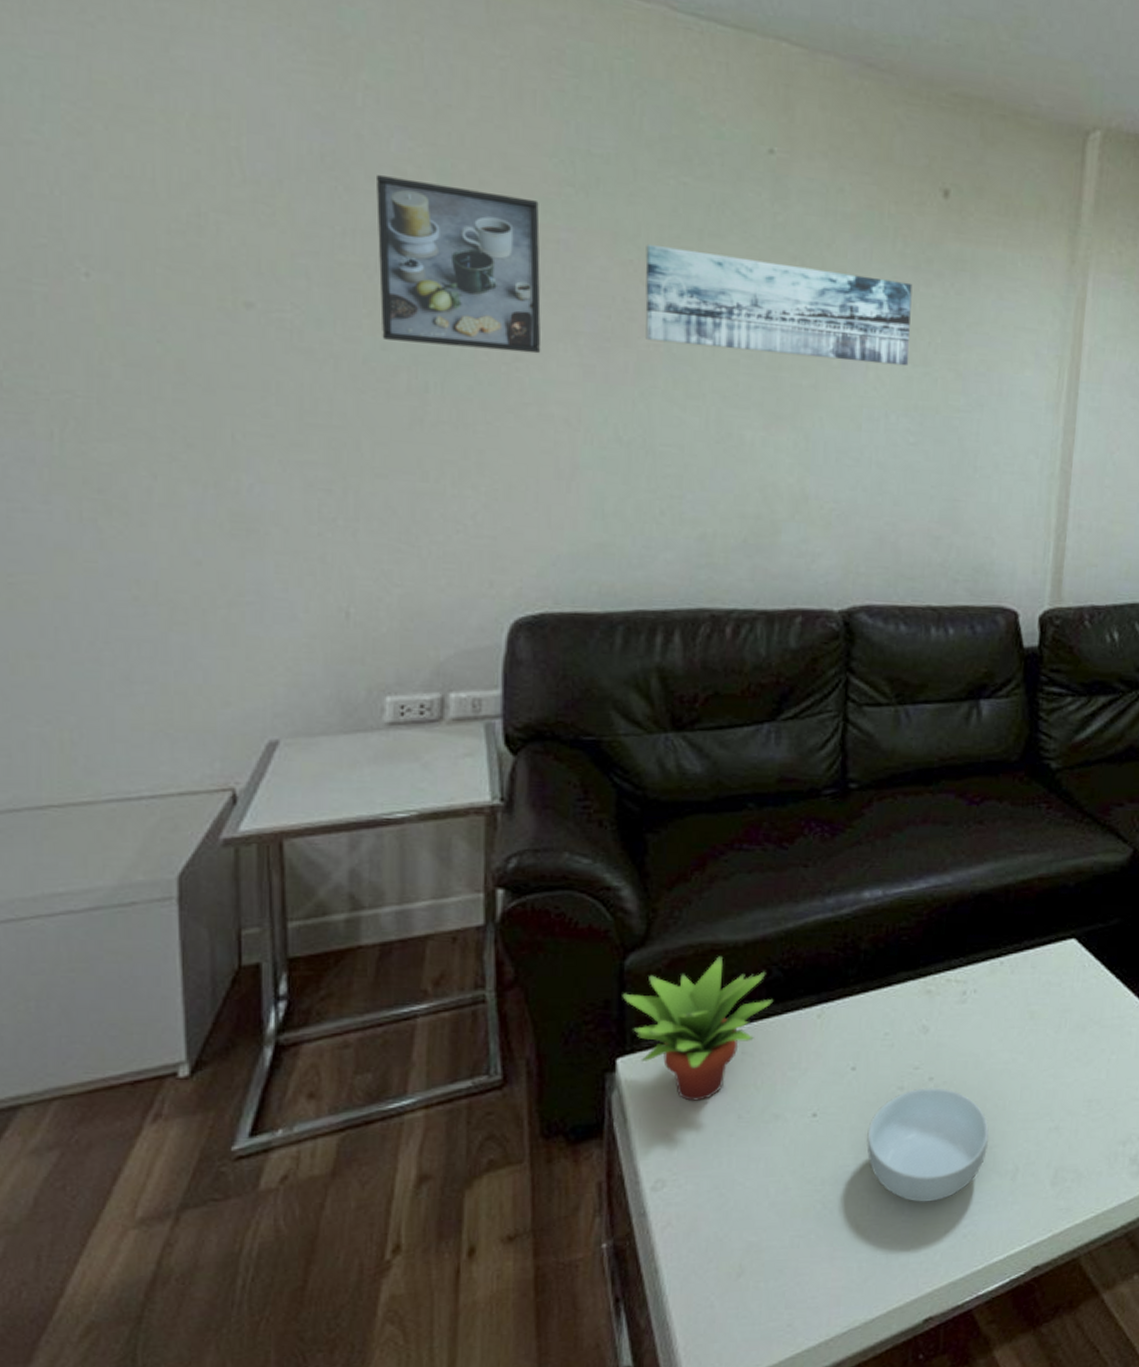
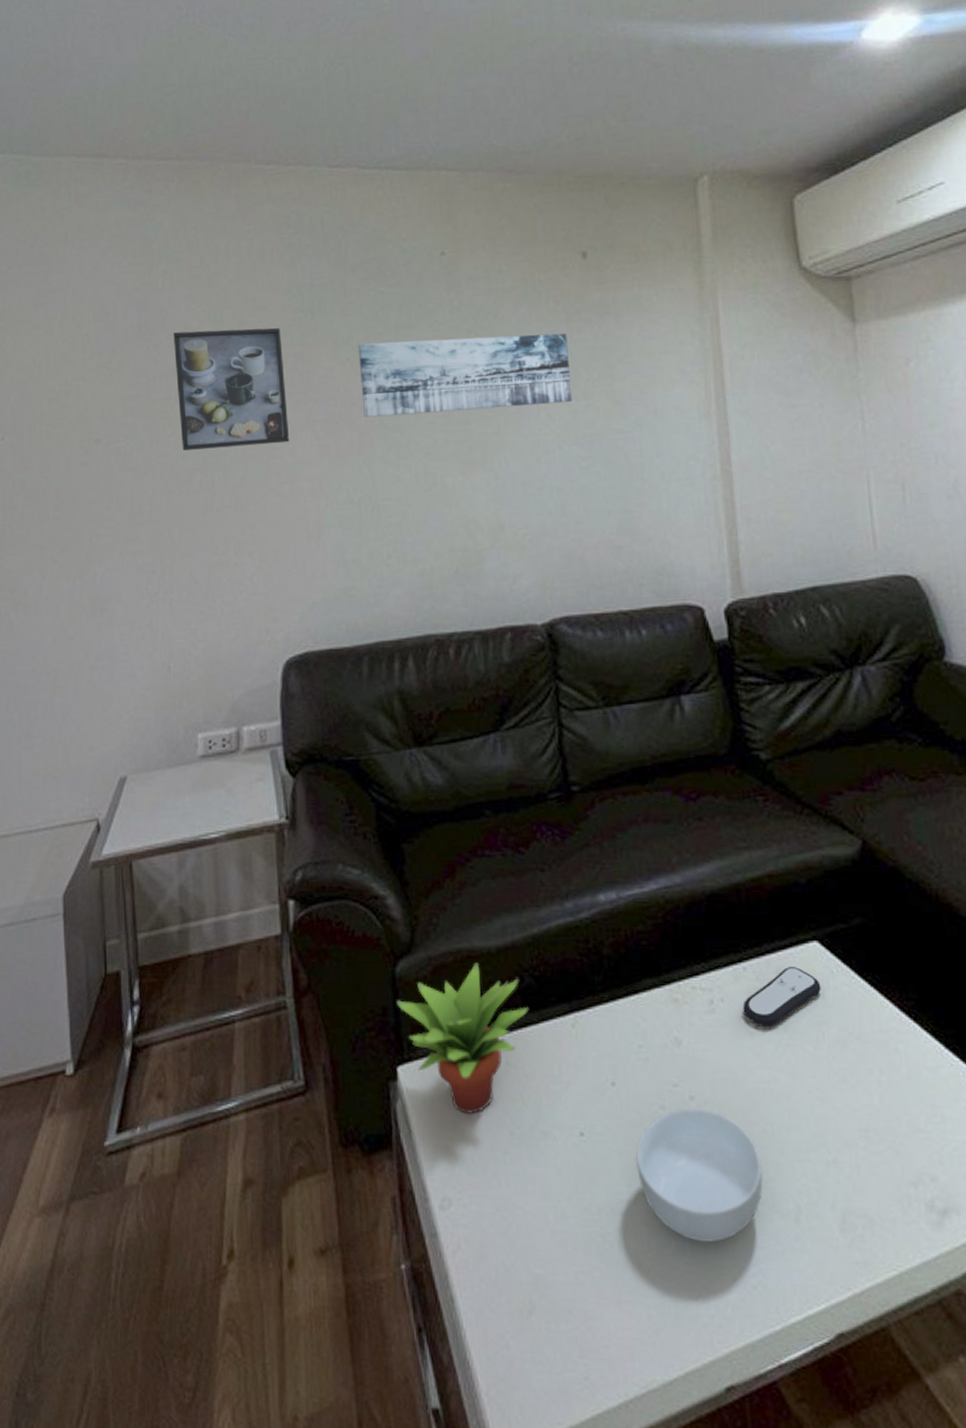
remote control: none [993,961,1072,1015] -> present [742,967,821,1027]

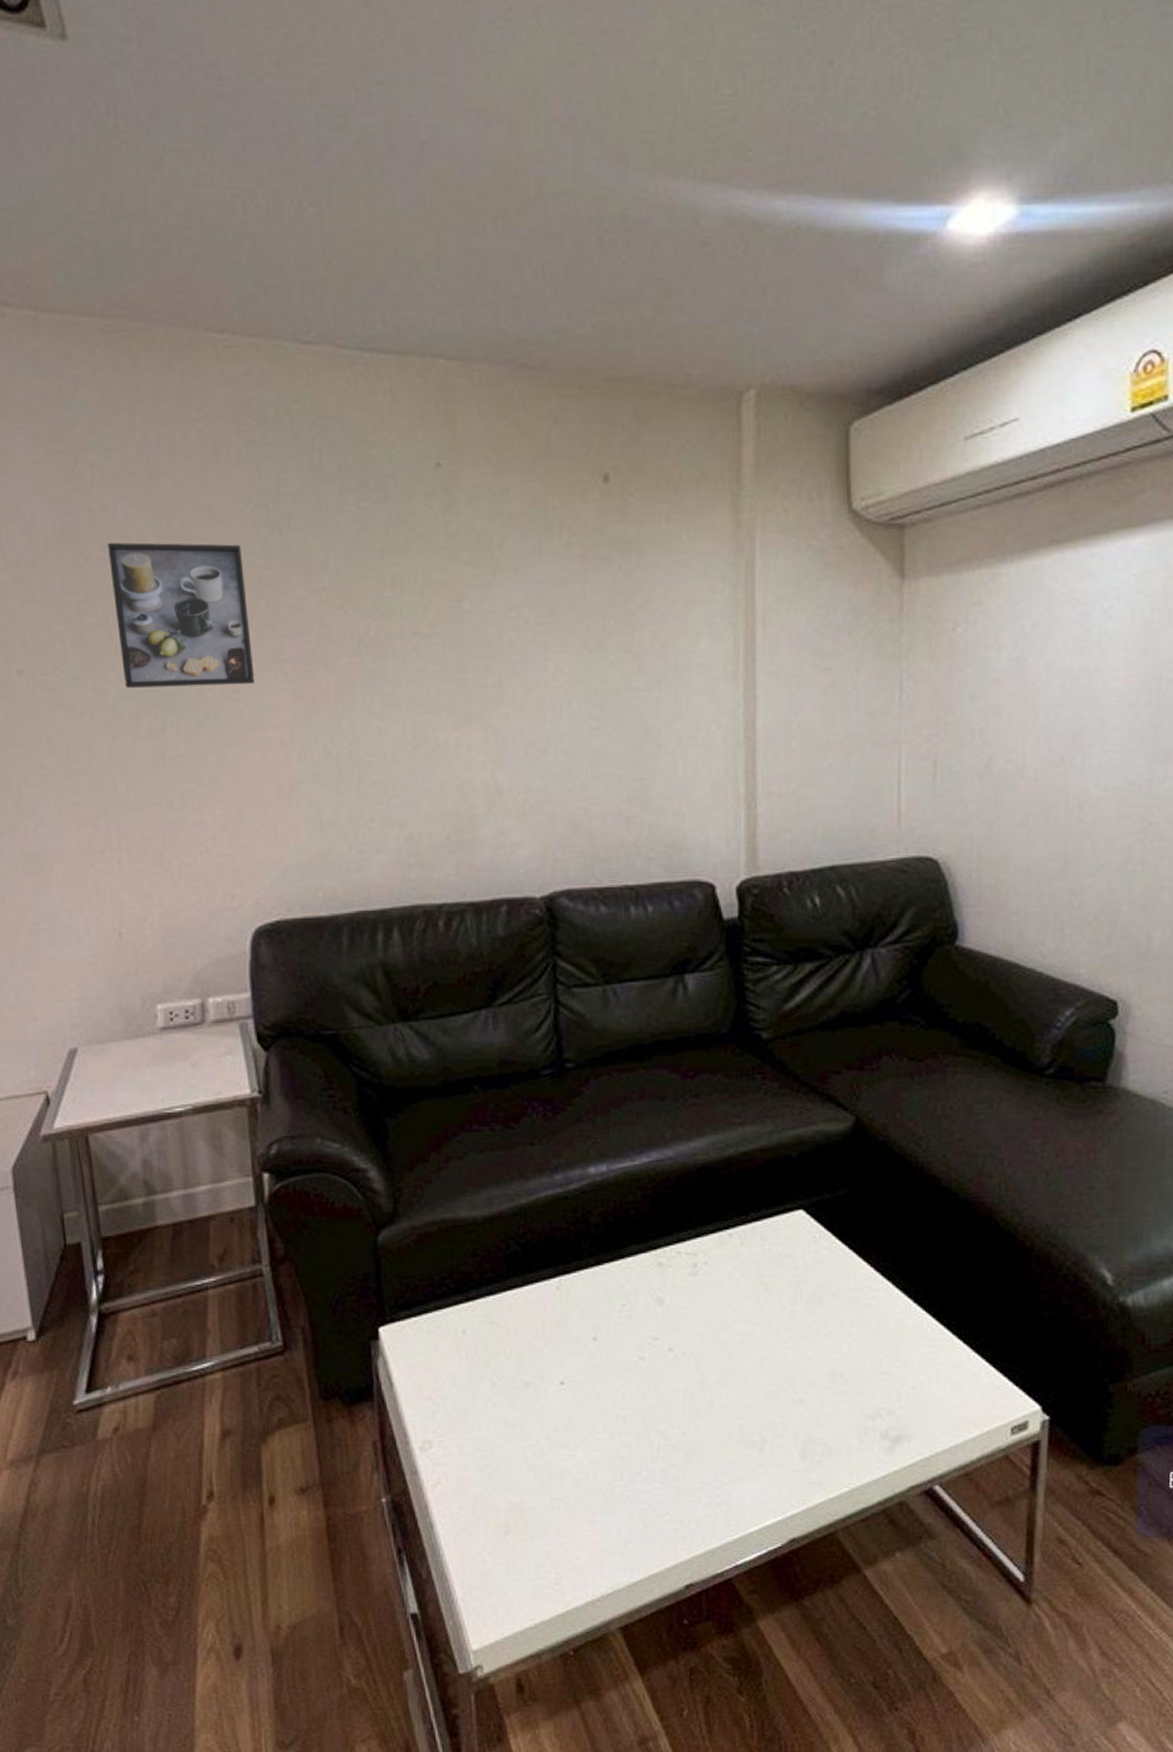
wall art: present [358,333,573,418] -> none [335,569,585,660]
succulent plant: present [396,963,529,1114] -> none [378,1231,514,1368]
cereal bowl: present [636,1108,764,1243] -> none [614,1358,734,1470]
remote control: present [742,967,821,1027] -> none [725,1233,803,1286]

